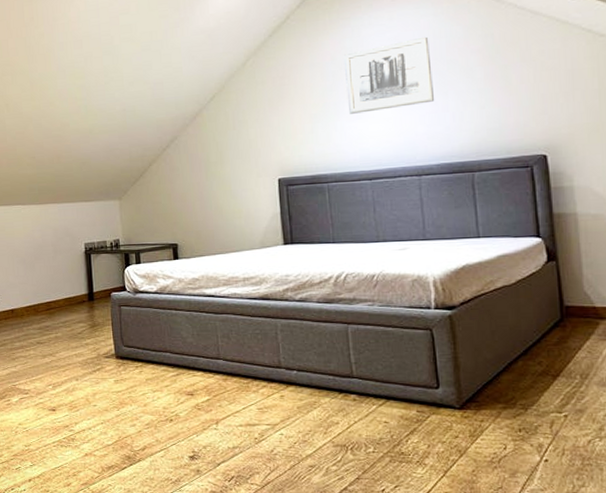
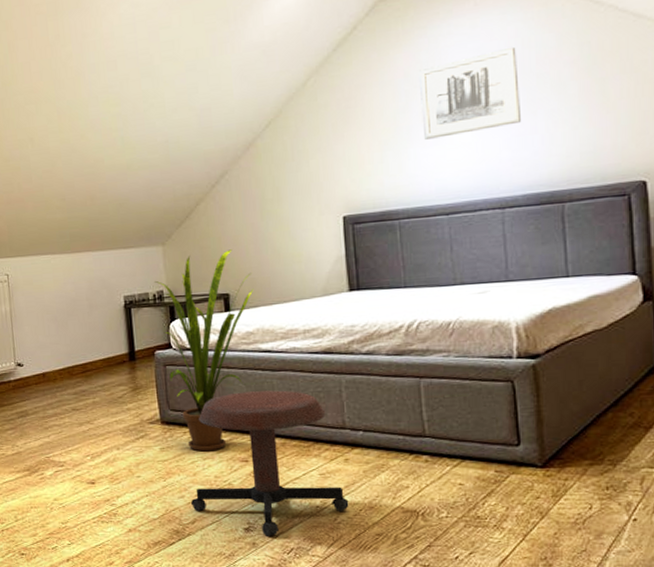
house plant: none [112,205,200,385] -> present [155,249,254,452]
stool: none [141,331,285,464] -> present [190,390,349,536]

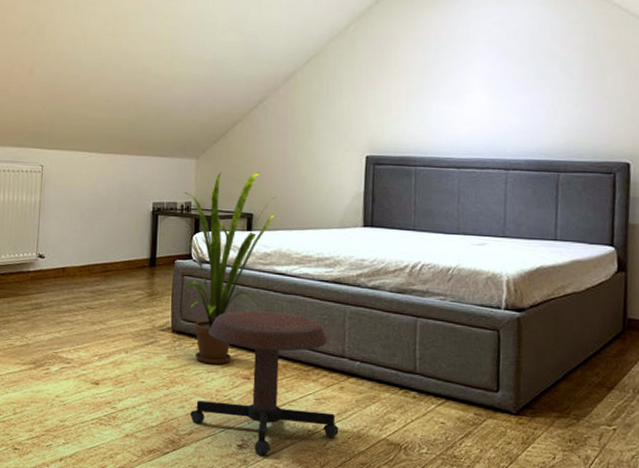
wall art: present [418,46,521,140] -> none [446,25,534,97]

